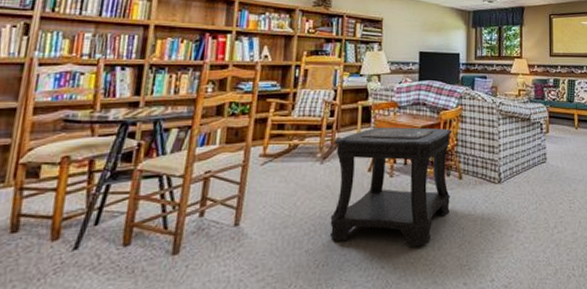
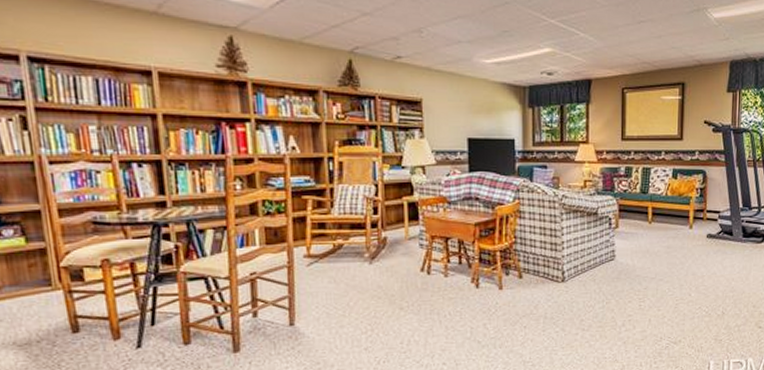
side table: present [330,127,452,247] -> none [381,224,510,345]

